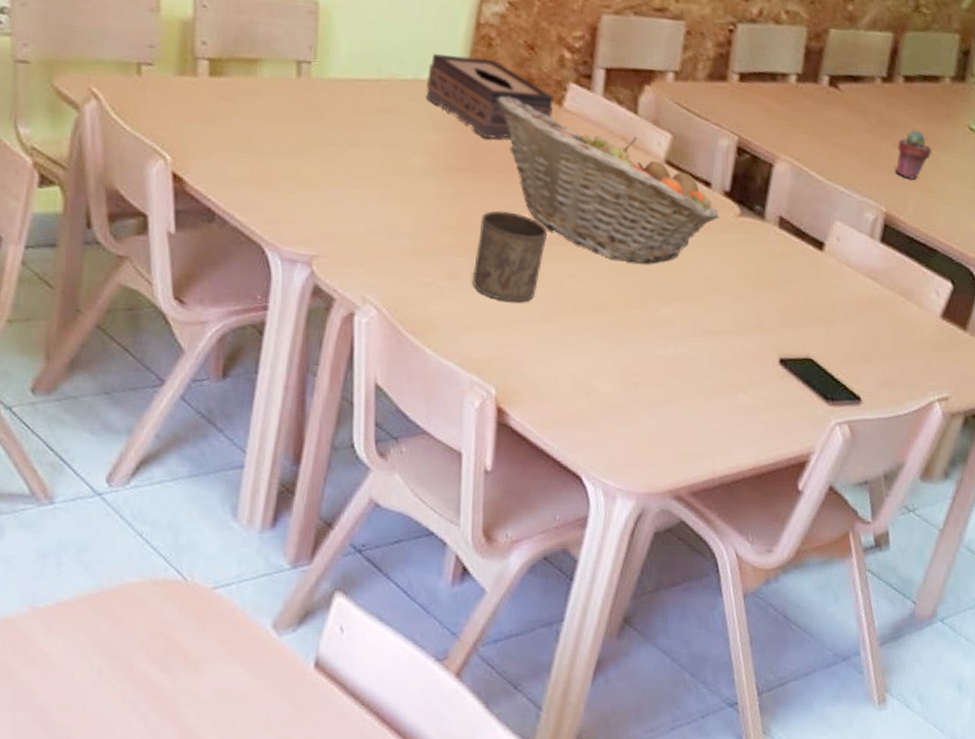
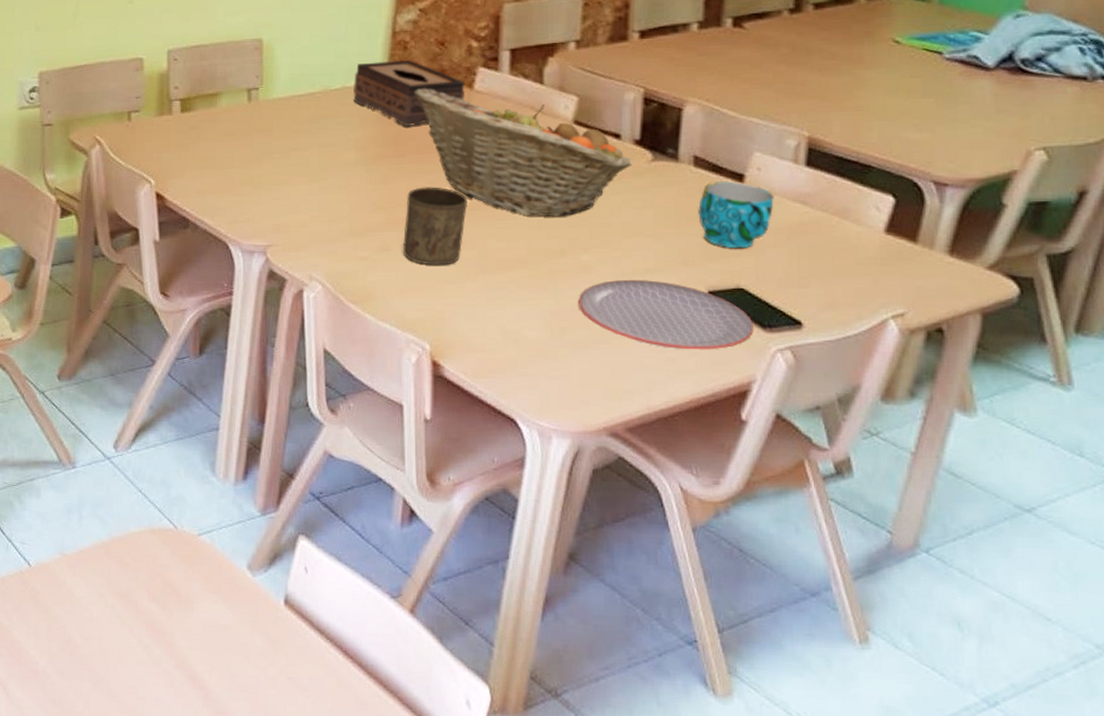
plate: none [653,337,818,418] -> present [577,279,754,350]
cup: none [778,246,849,319] -> present [698,181,774,249]
potted succulent: present [896,130,932,180] -> none [814,53,854,101]

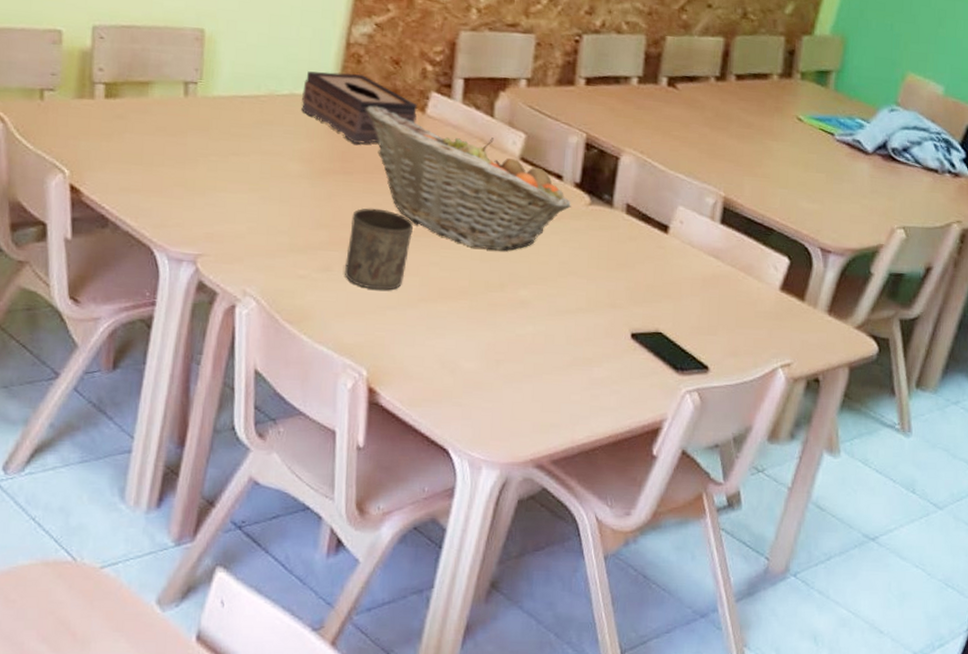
plate: present [577,279,754,350] -> none [513,317,668,389]
cup: present [698,181,774,249] -> none [627,230,693,296]

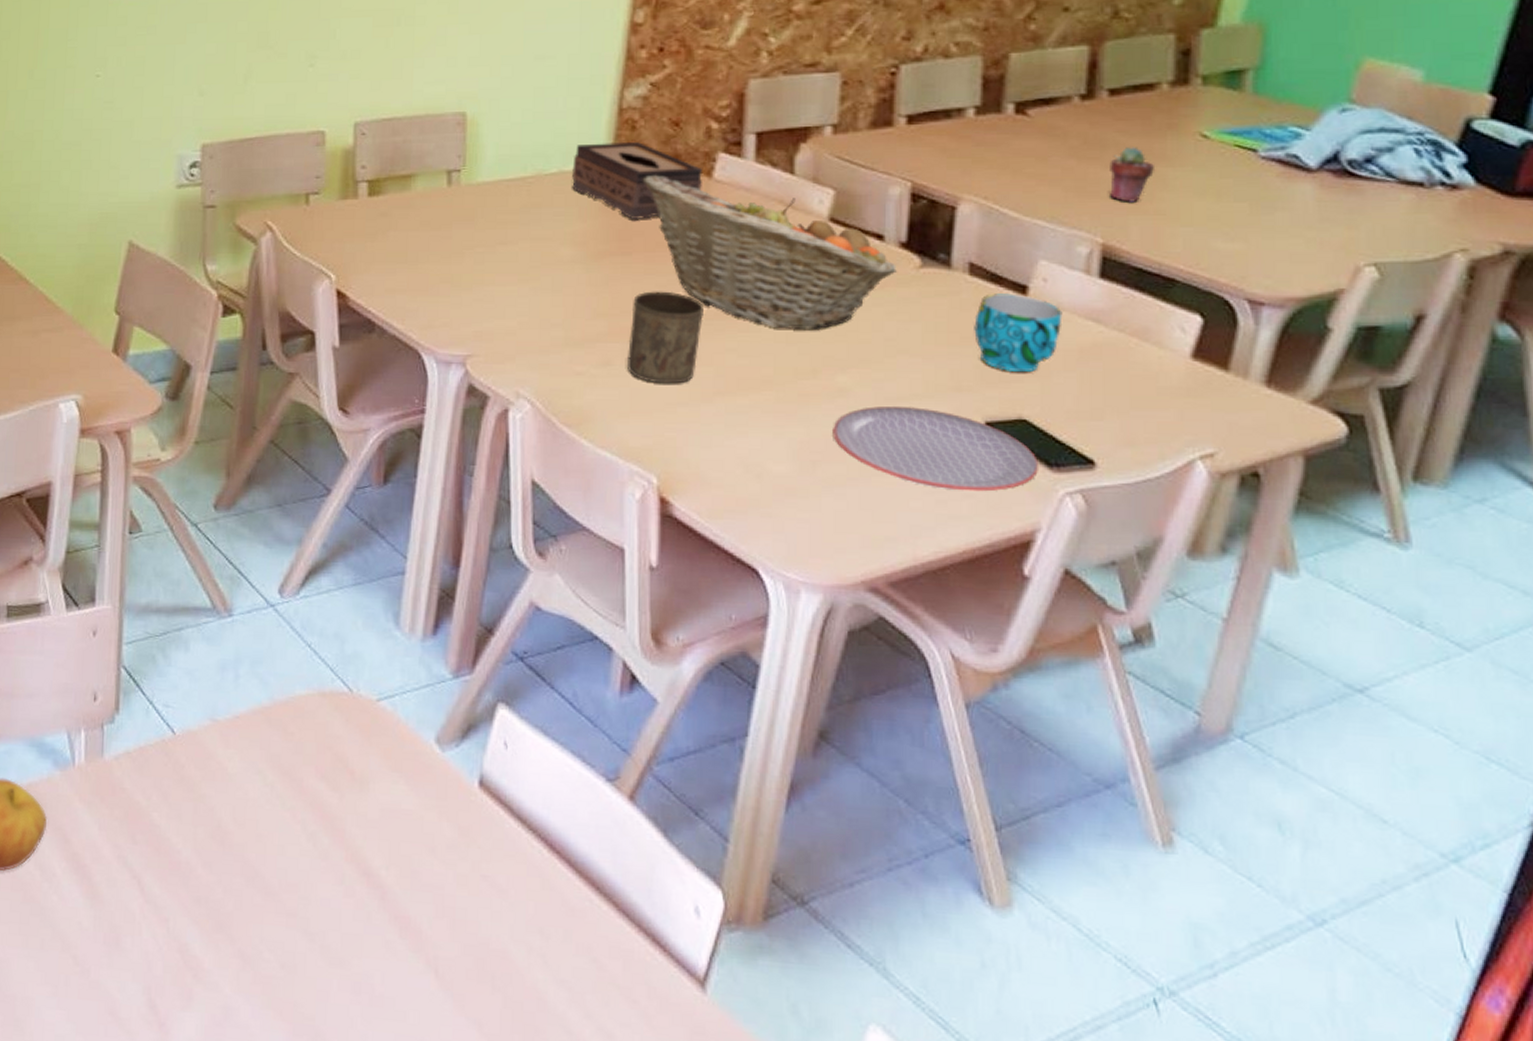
plate: none [513,317,668,389] -> present [831,405,1038,492]
cup: none [627,230,693,296] -> present [974,293,1063,373]
potted succulent: none [732,122,765,166] -> present [1109,147,1156,202]

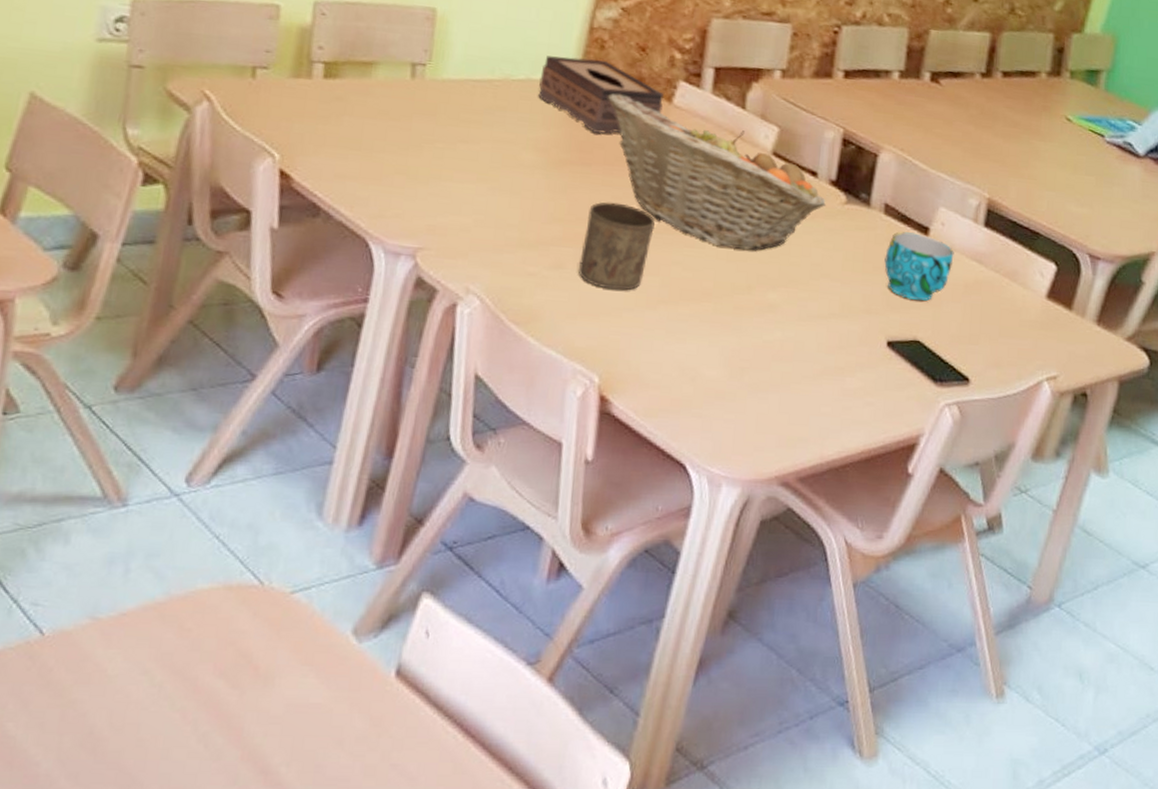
plate: present [831,405,1038,492] -> none [760,322,926,401]
potted succulent: present [1109,147,1156,202] -> none [997,121,1032,167]

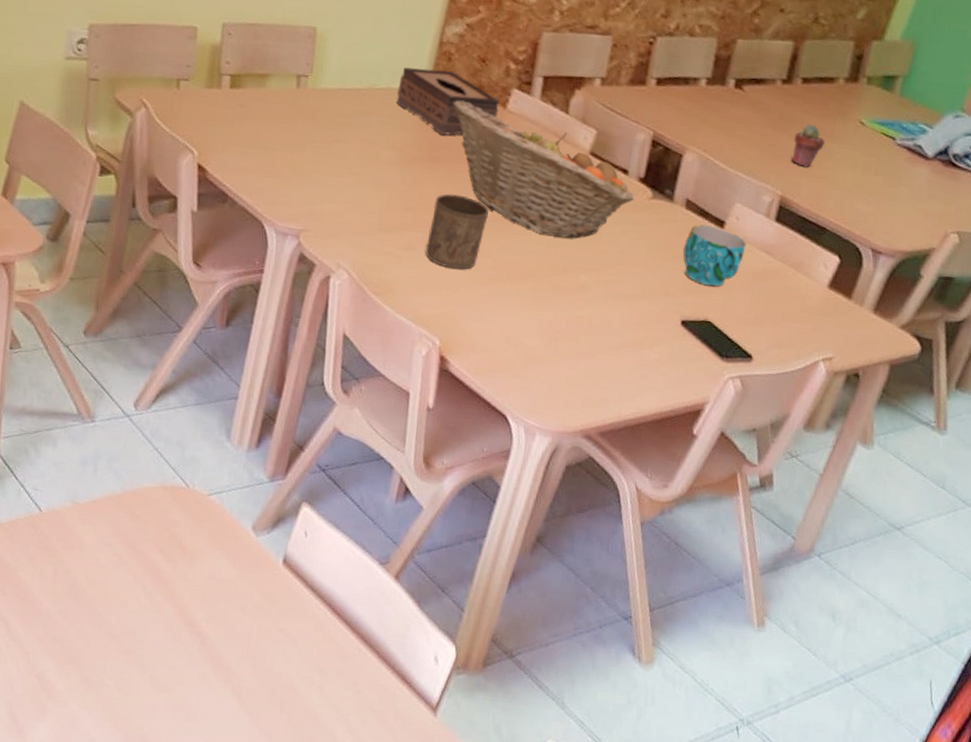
potted succulent: none [997,121,1032,167] -> present [791,124,825,167]

